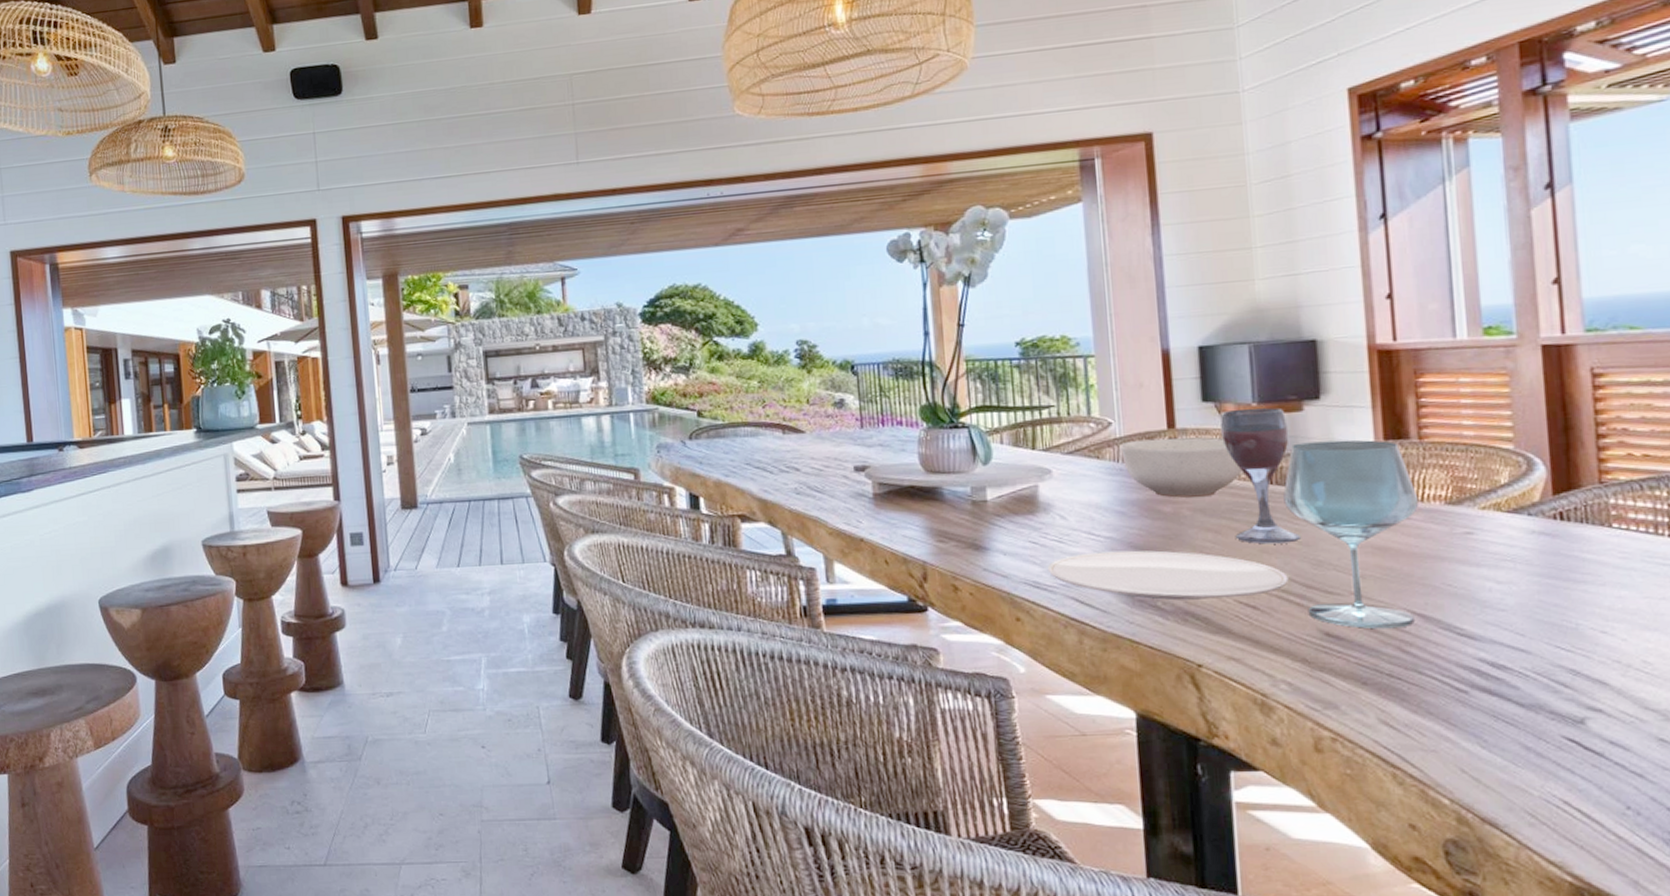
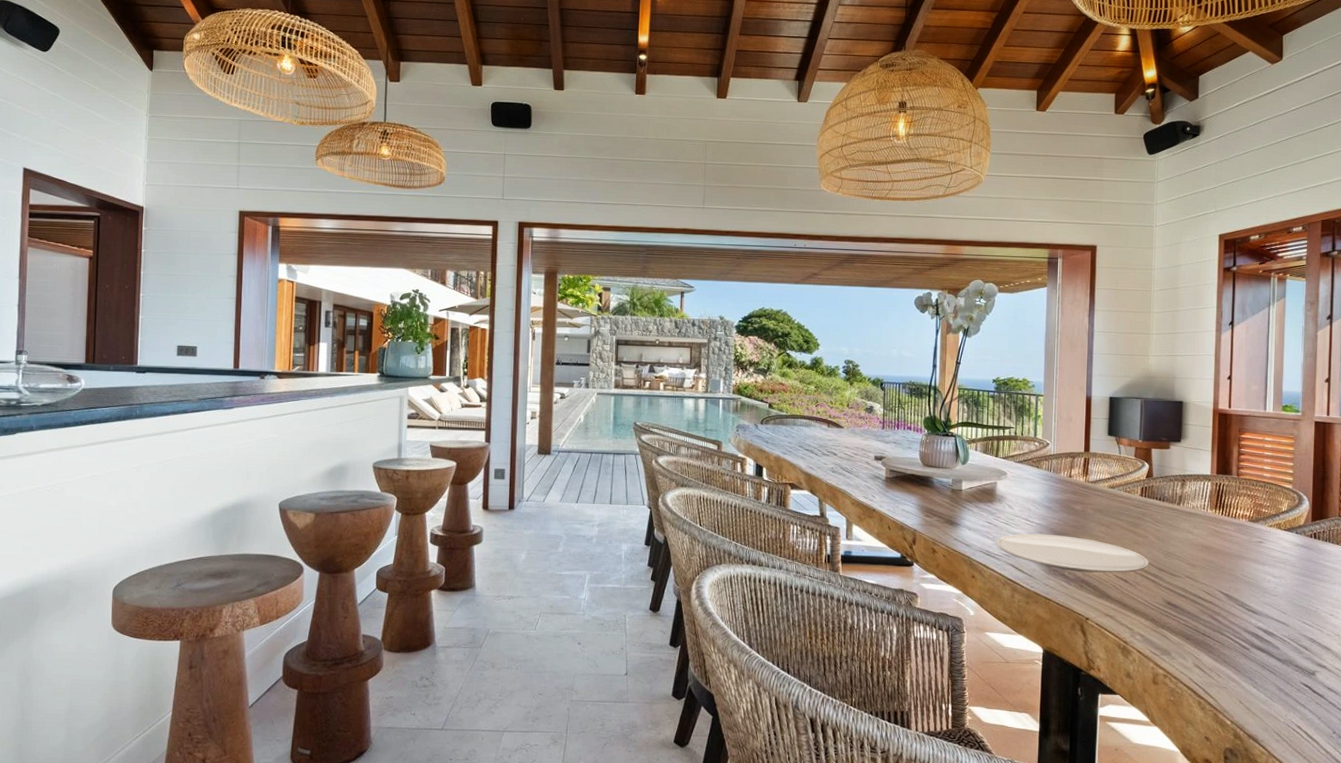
bowl: present [1119,437,1242,498] -> none [1052,457,1128,502]
cup: present [1219,408,1302,545] -> none [1117,443,1160,539]
wine glass: present [1283,439,1419,629] -> none [1152,470,1233,603]

